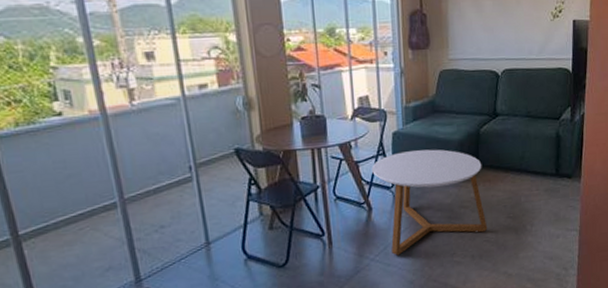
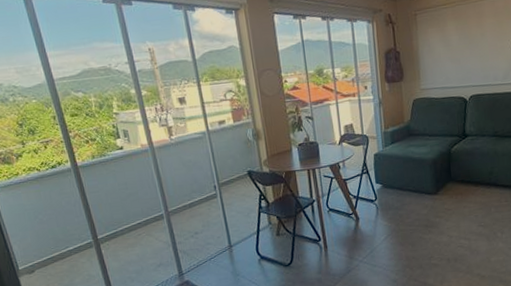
coffee table: present [372,149,488,256] -> none [358,167,461,258]

